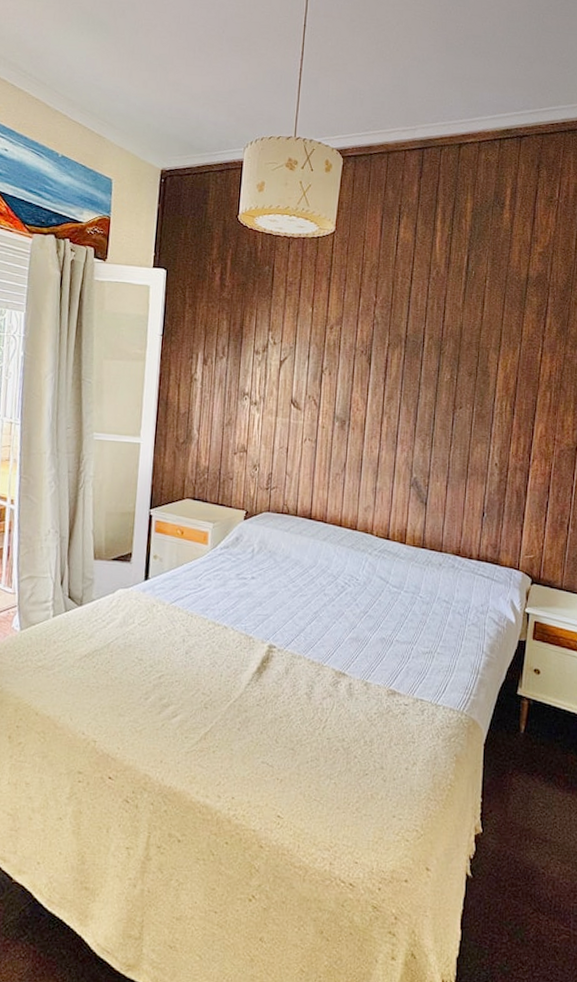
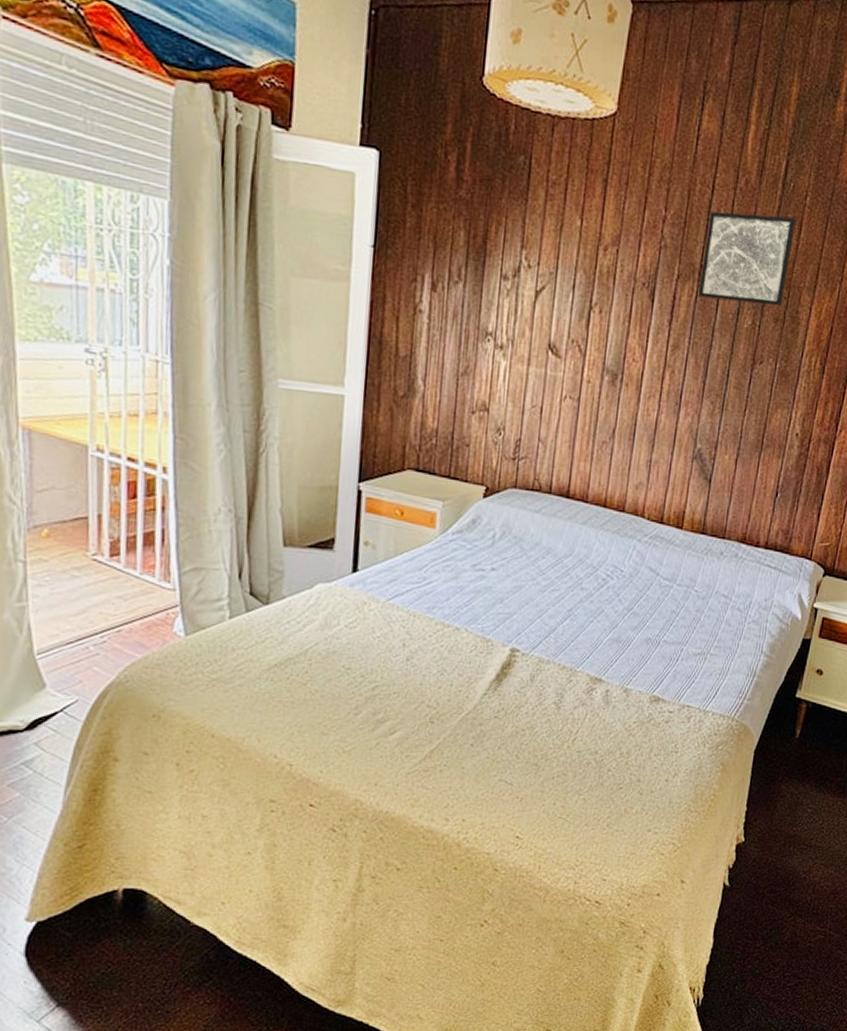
wall art: none [406,295,479,364] -> present [699,211,796,306]

